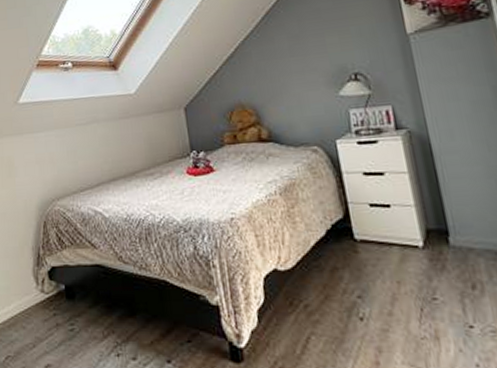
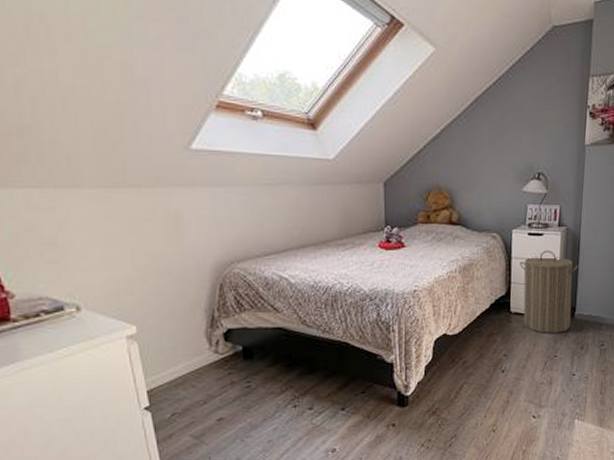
laundry hamper: none [354,159,448,267] -> present [520,250,578,333]

